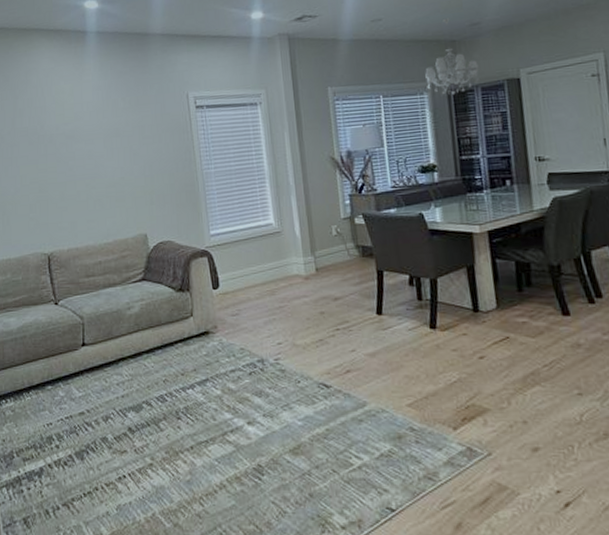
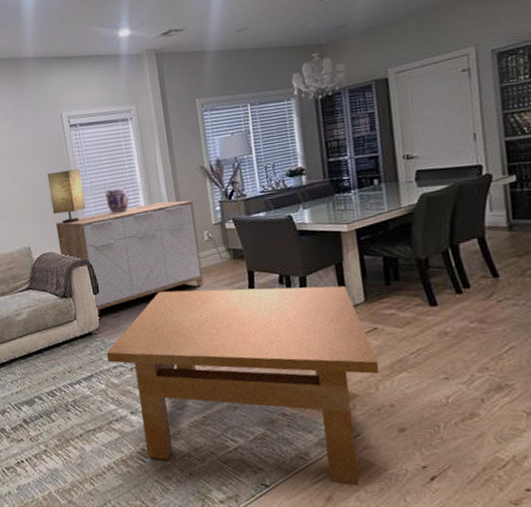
table lamp: none [169,152,209,211] -> present [47,169,86,224]
sideboard: none [176,192,331,314] -> present [56,200,204,317]
table: none [223,288,512,511] -> present [106,285,380,486]
pitcher: none [230,174,255,202] -> present [105,187,129,214]

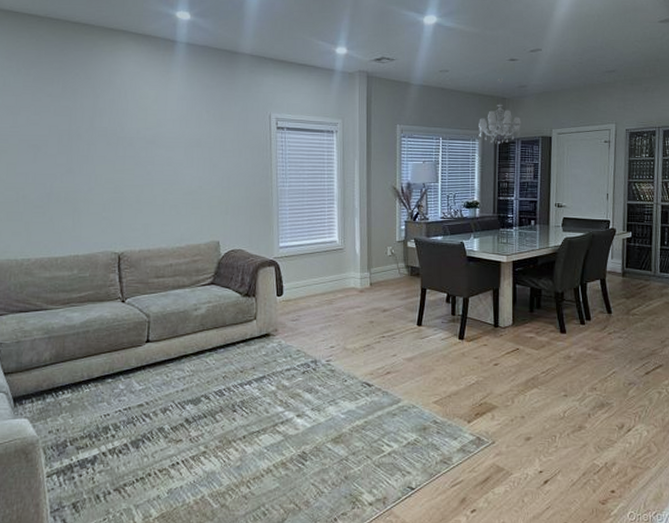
table lamp: present [47,169,86,224] -> none [247,170,282,223]
sideboard: present [56,200,204,317] -> none [249,215,382,319]
pitcher: present [105,187,129,214] -> none [302,195,324,219]
table: present [106,285,380,486] -> none [281,299,517,488]

